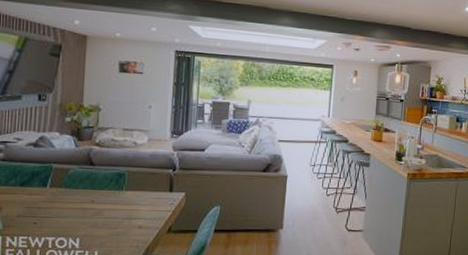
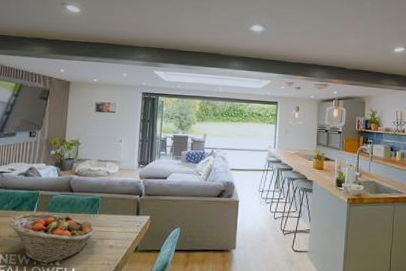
fruit basket: none [16,189,122,247] -> present [9,213,96,264]

